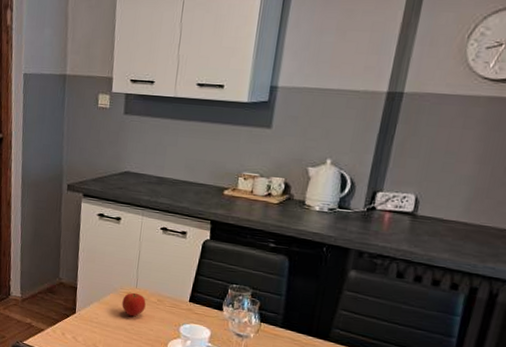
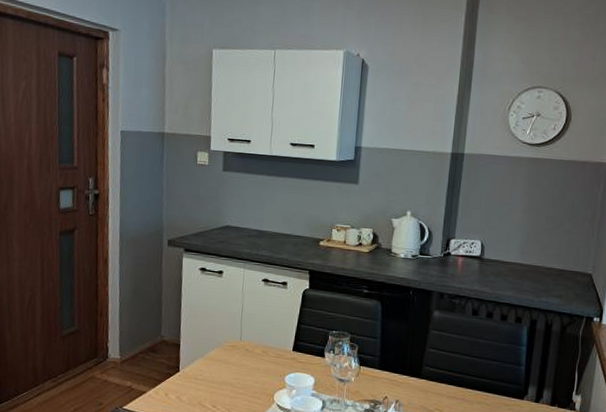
apple: present [122,292,146,317] -> none [227,345,251,370]

